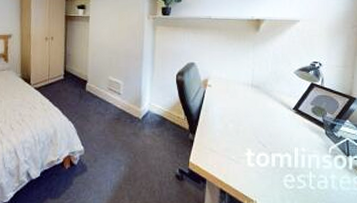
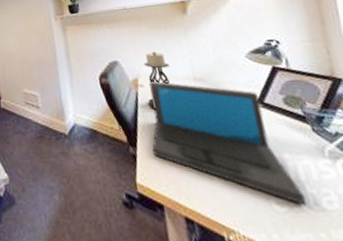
laptop: none [207,83,307,185] -> present [149,81,307,205]
candle holder: none [211,59,236,106] -> present [144,51,170,110]

